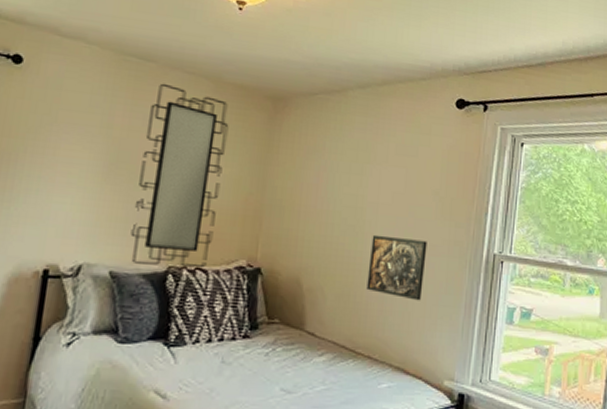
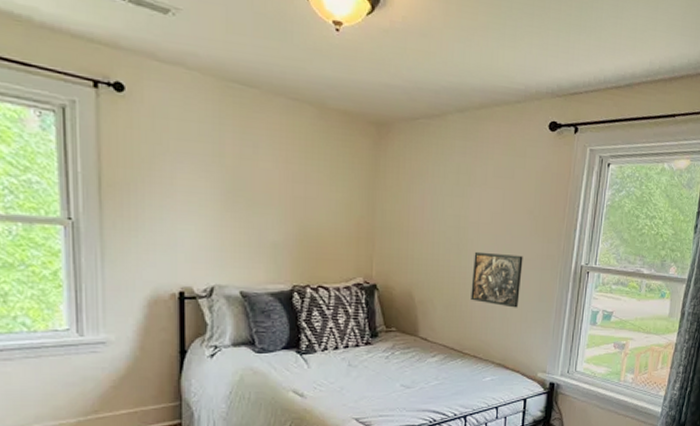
mirror: present [130,83,229,268] -> none [255,110,336,286]

